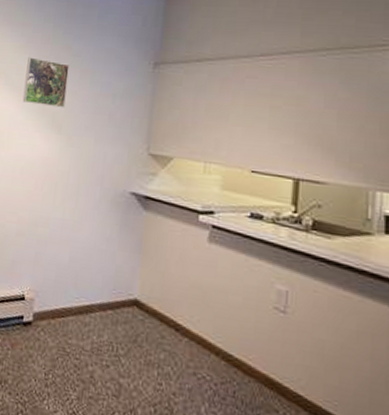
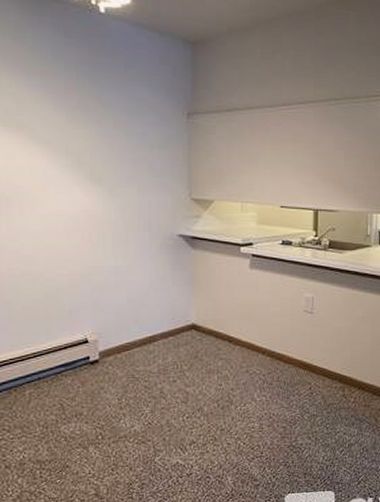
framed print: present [22,57,70,108] -> none [53,108,102,160]

